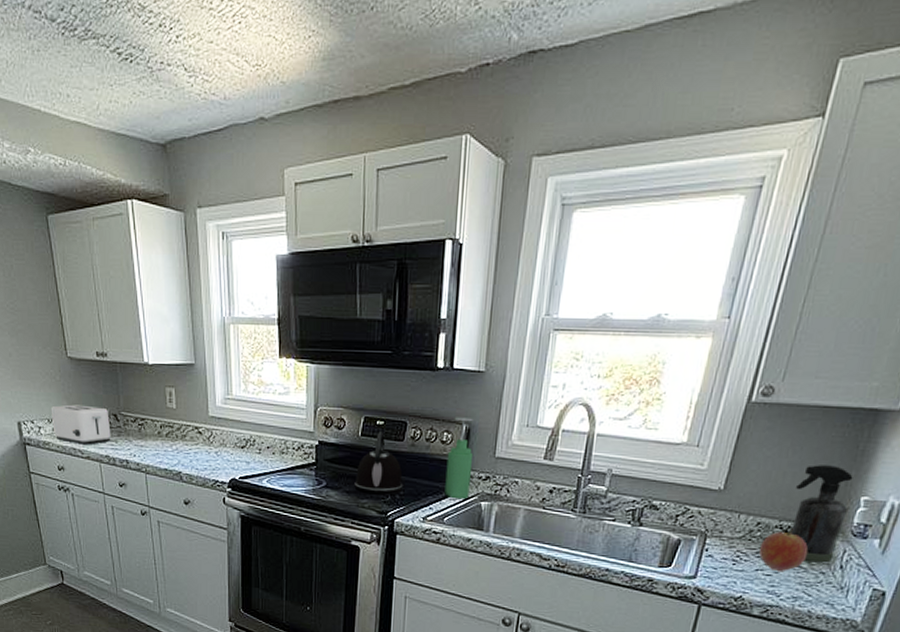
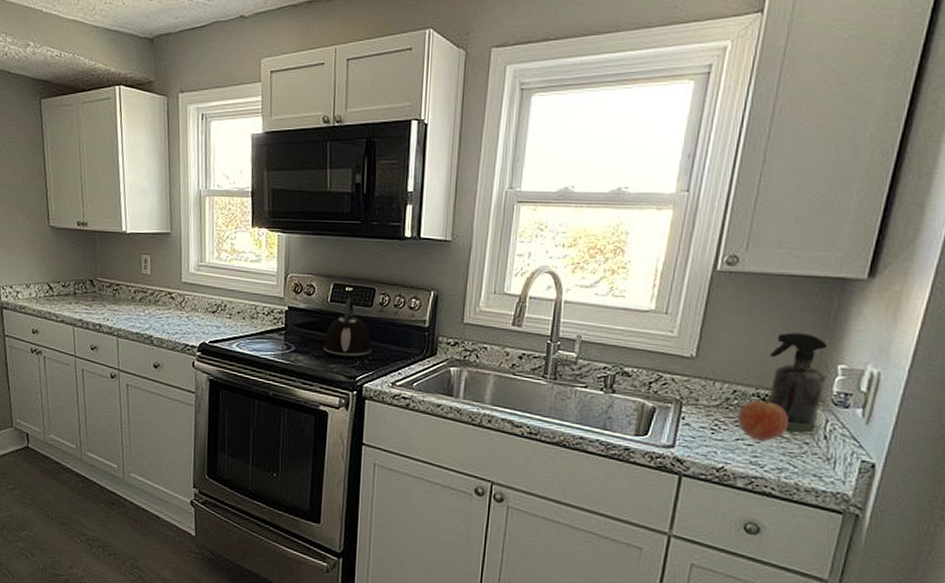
toaster: present [50,404,111,445] -> none [29,270,86,309]
soap dispenser: present [444,417,474,500] -> none [413,284,442,365]

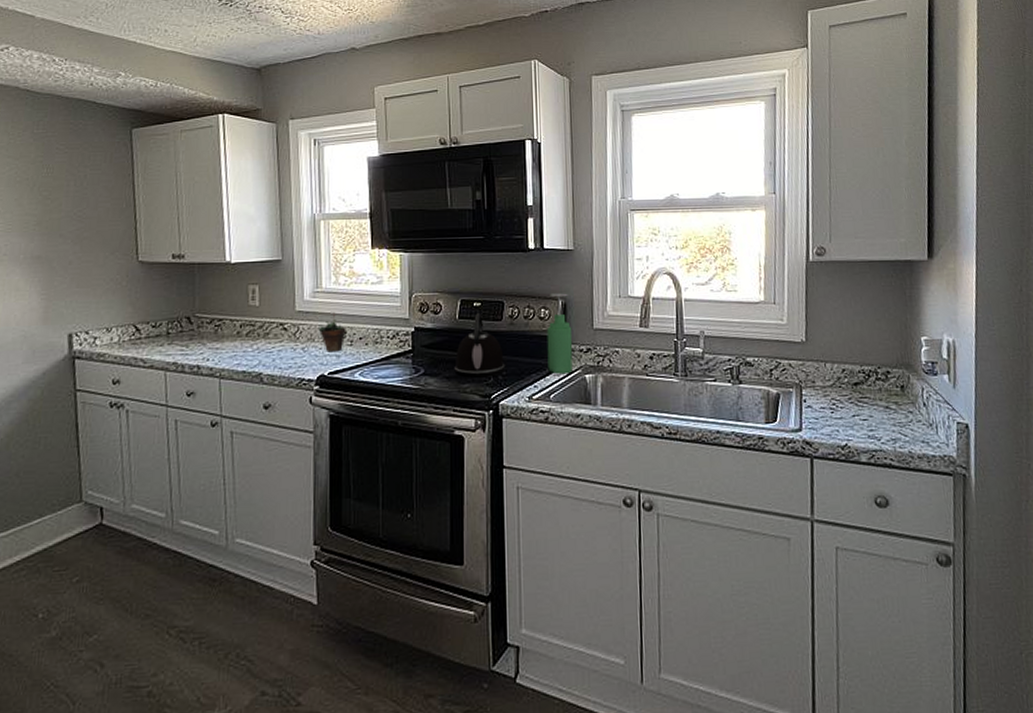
succulent plant: none [201,286,226,323] -> present [318,312,346,352]
soap dispenser: none [413,284,442,365] -> present [546,293,573,375]
fruit: present [738,396,789,441] -> none [850,372,893,415]
spray bottle: present [768,332,827,433] -> none [866,311,914,403]

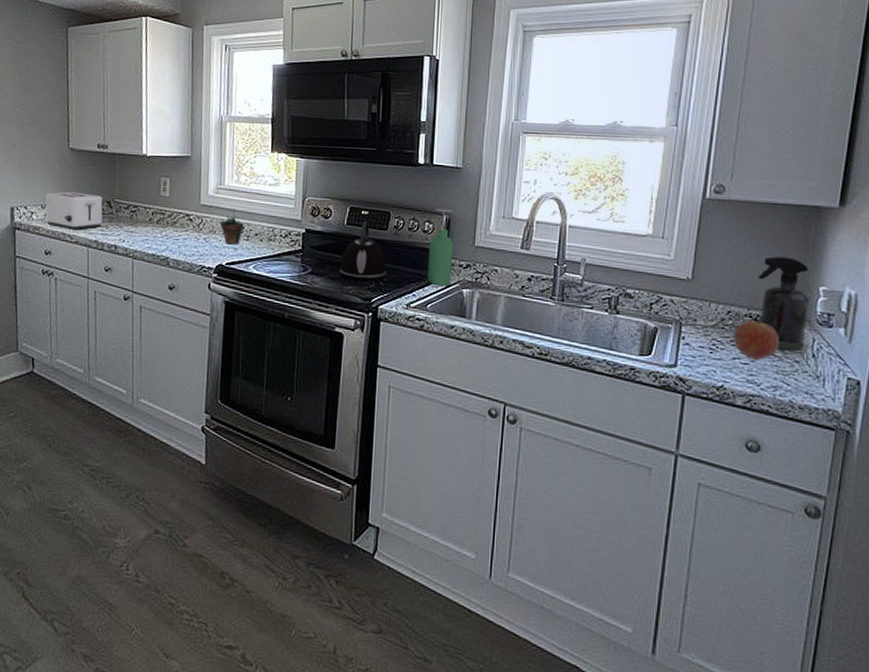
toaster: none [111,310,182,353] -> present [45,191,103,230]
fruit: none [850,372,893,415] -> present [734,317,780,360]
spray bottle: none [866,311,914,403] -> present [759,256,809,352]

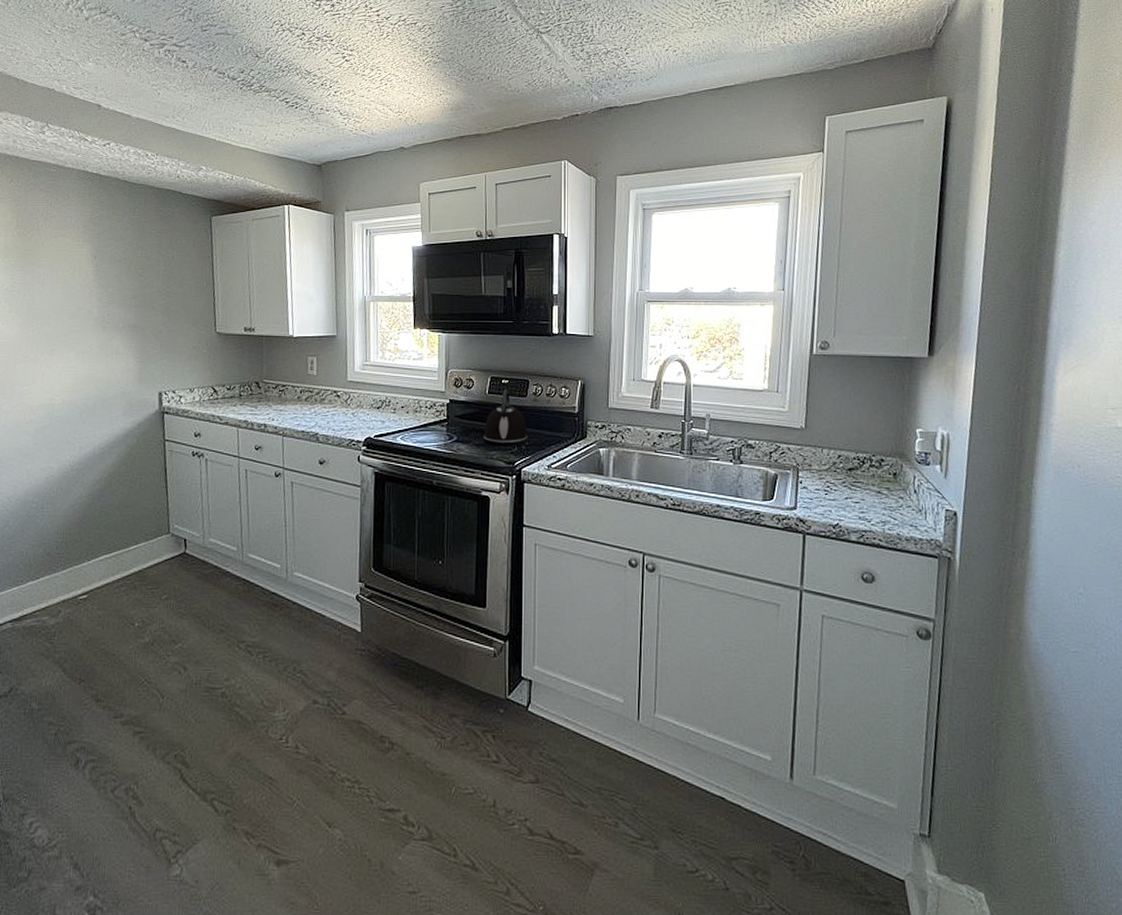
toaster: present [45,191,103,230] -> none [193,374,252,412]
succulent plant: present [219,208,244,245] -> none [366,383,391,418]
soap dispenser: present [427,208,454,287] -> none [566,374,589,447]
fruit: present [734,317,780,360] -> none [845,459,886,498]
spray bottle: present [759,256,809,352] -> none [863,404,908,489]

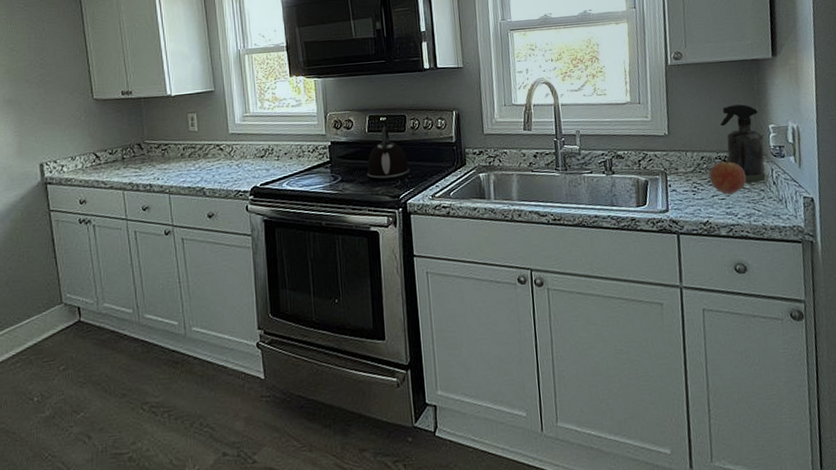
fruit: none [845,459,886,498] -> present [709,157,747,194]
spray bottle: none [863,404,908,489] -> present [720,104,765,183]

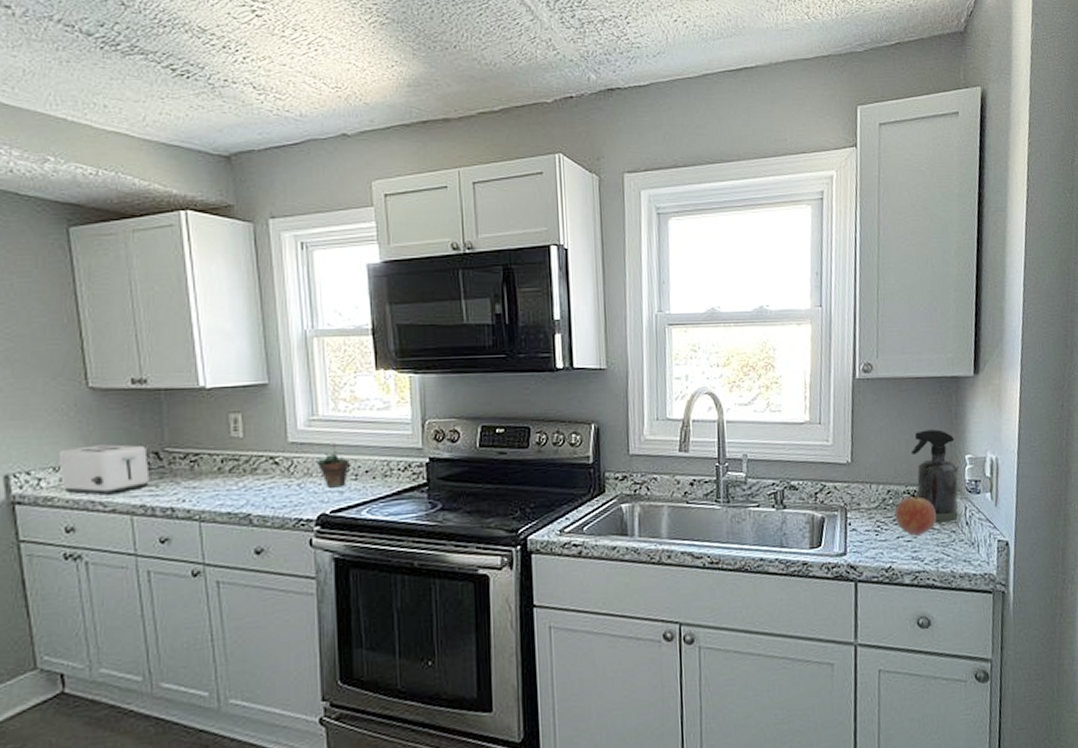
toaster: none [75,139,135,176] -> present [58,444,150,495]
succulent plant: none [249,133,273,167] -> present [316,443,350,488]
kettle: present [367,126,410,183] -> none [476,440,534,512]

